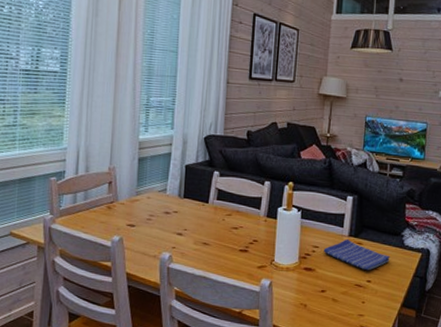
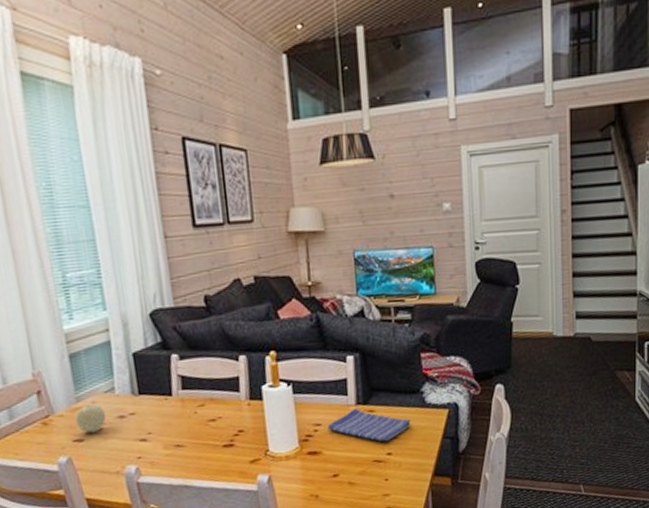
fruit: none [132,198,156,221] -> present [74,403,107,433]

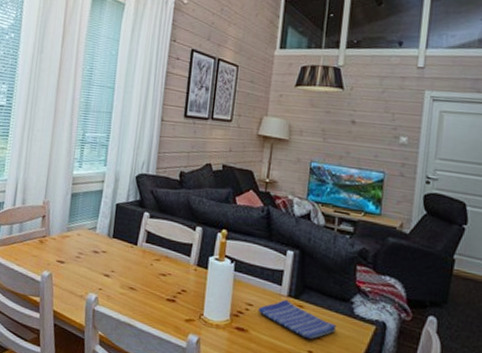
fruit: present [74,403,107,433] -> none [62,235,86,259]

